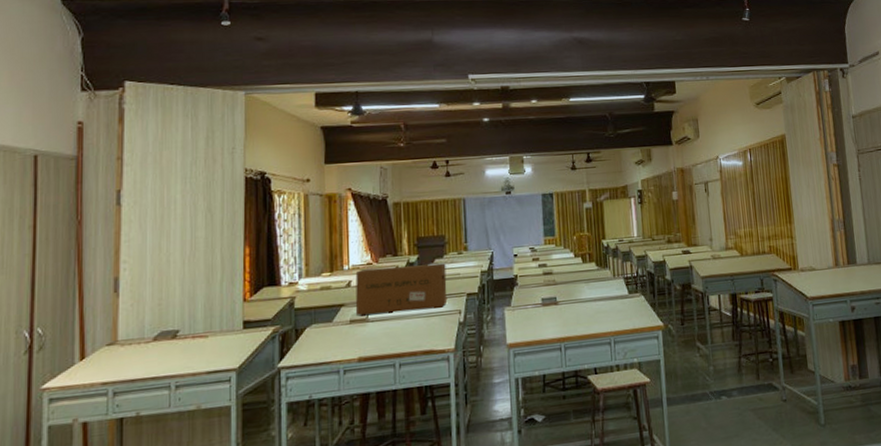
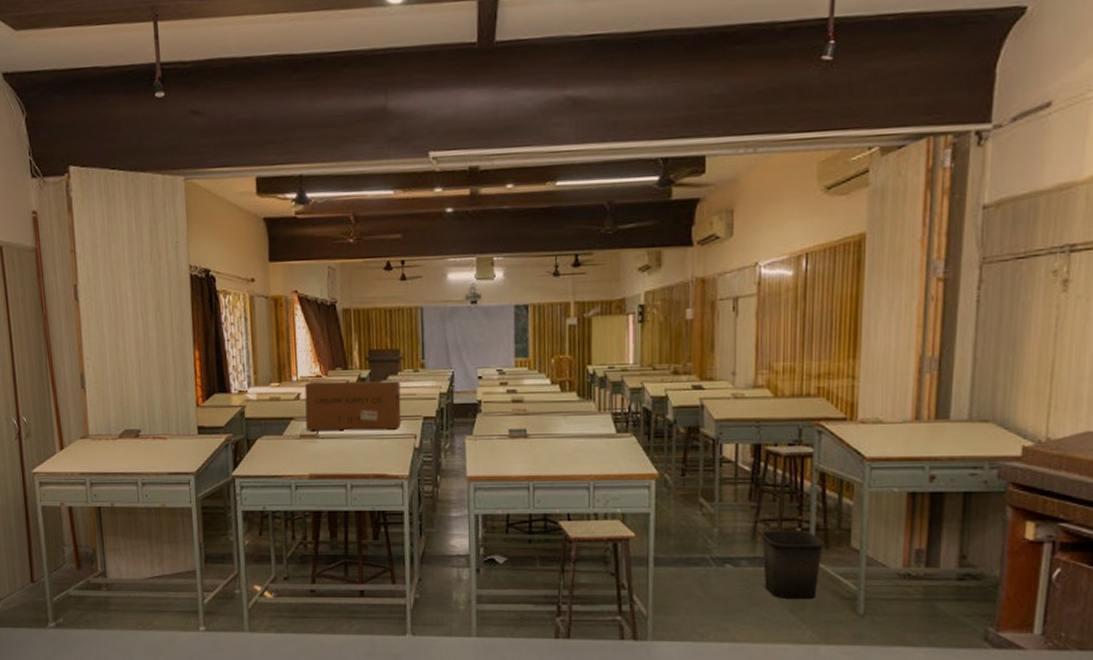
waste bin: none [744,360,790,420] -> present [760,530,825,599]

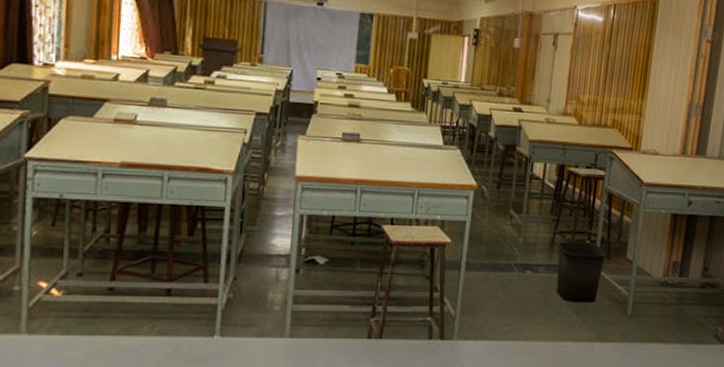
box: present [304,380,402,432] -> none [121,63,235,124]

